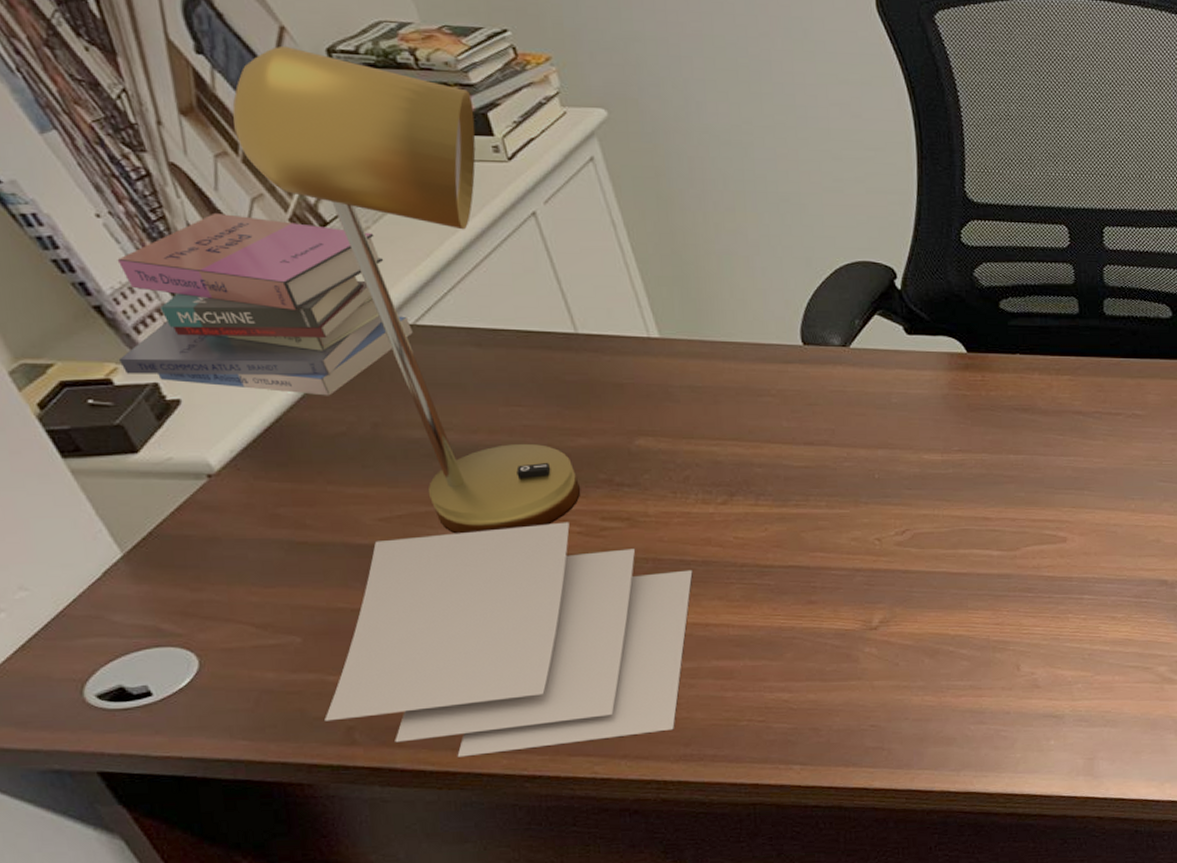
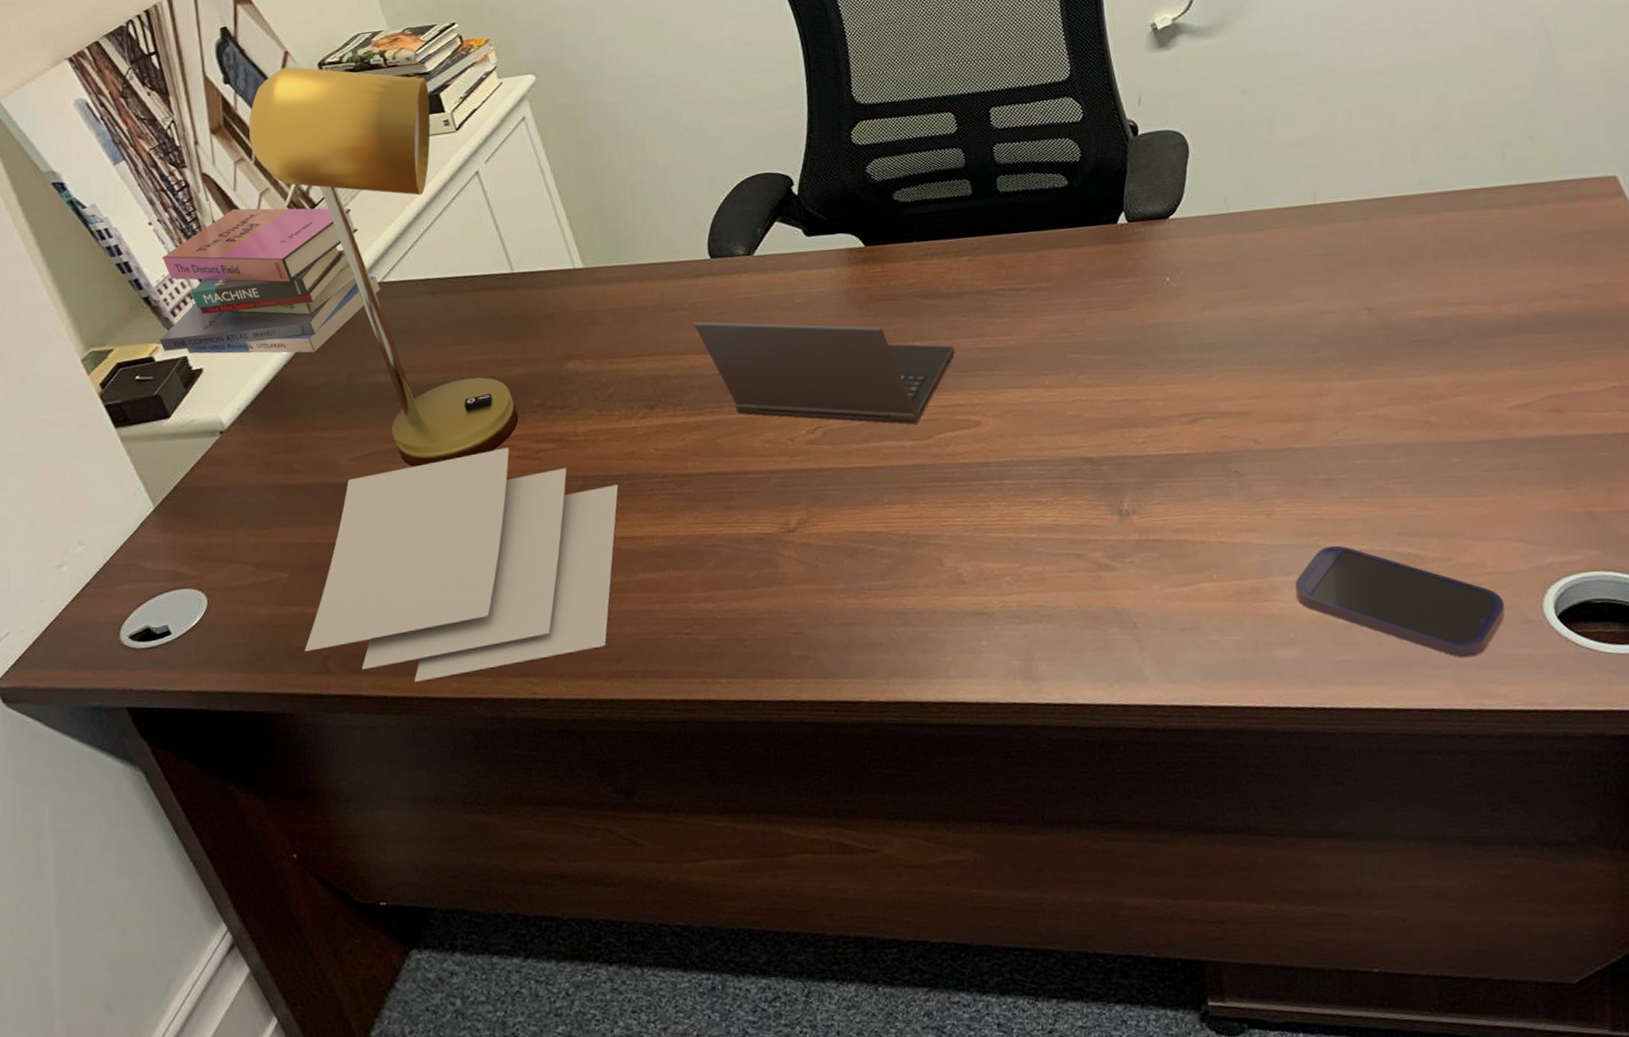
laptop computer: none [781,410,1049,535] -> present [693,321,956,425]

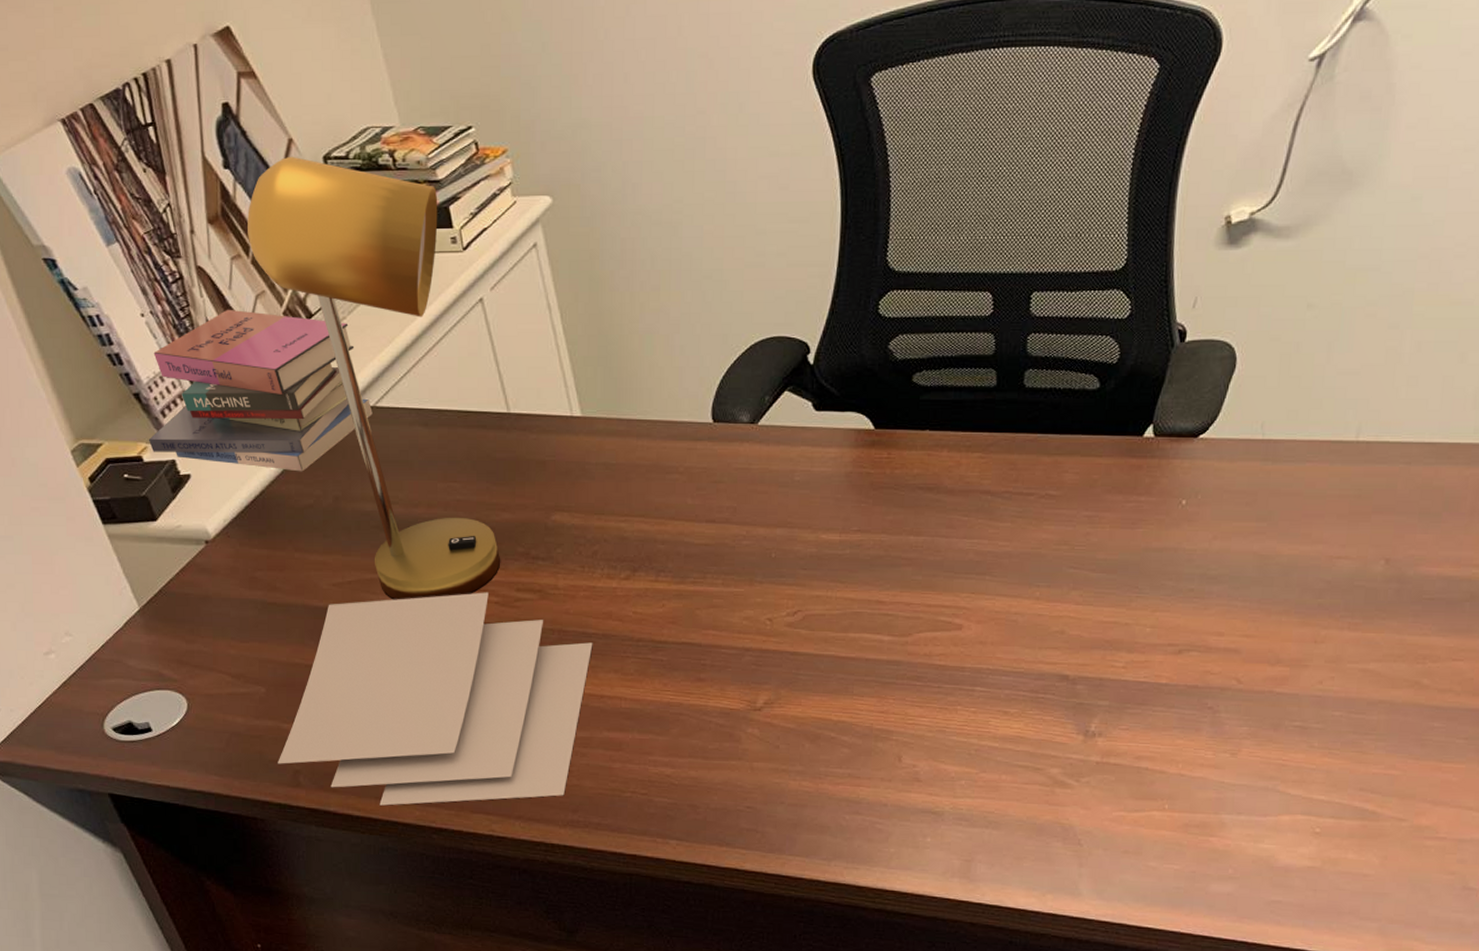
laptop computer: present [693,321,956,425] -> none [687,487,950,620]
mobile phone: present [1295,545,1505,658] -> none [1243,792,1448,915]

